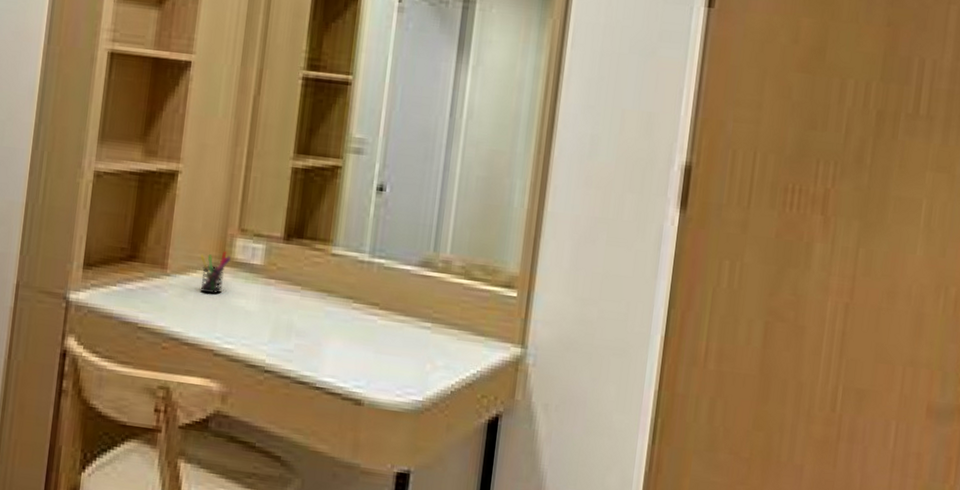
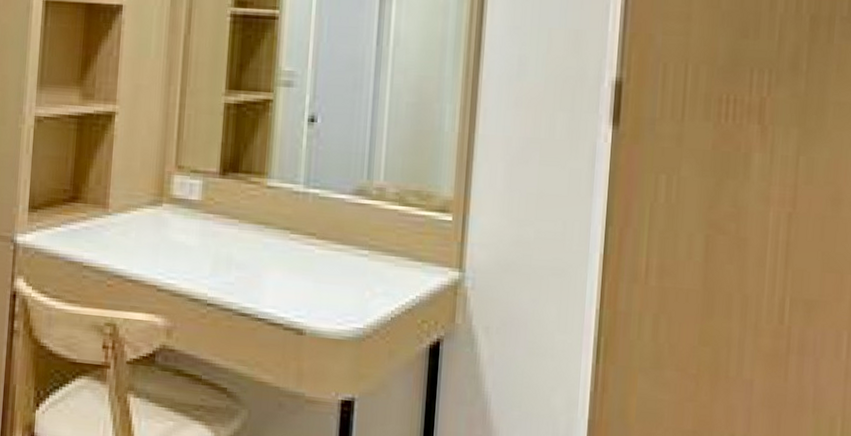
pen holder: present [200,251,231,294] -> none [140,189,170,231]

